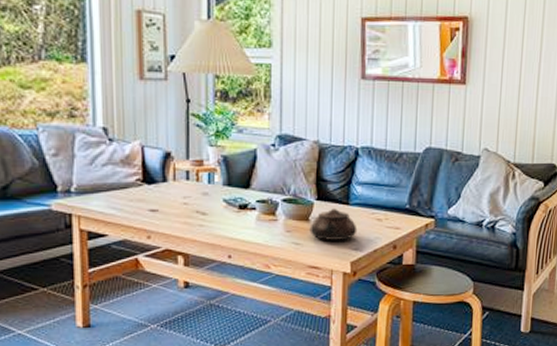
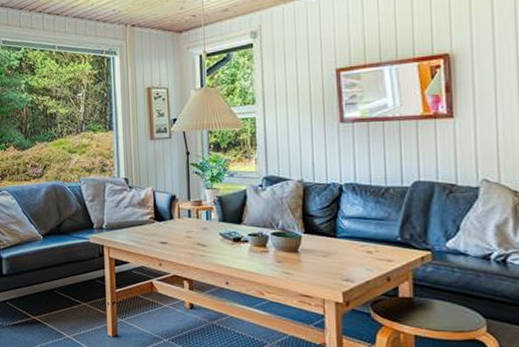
teapot: present [309,208,358,241] -> none [299,240,347,272]

